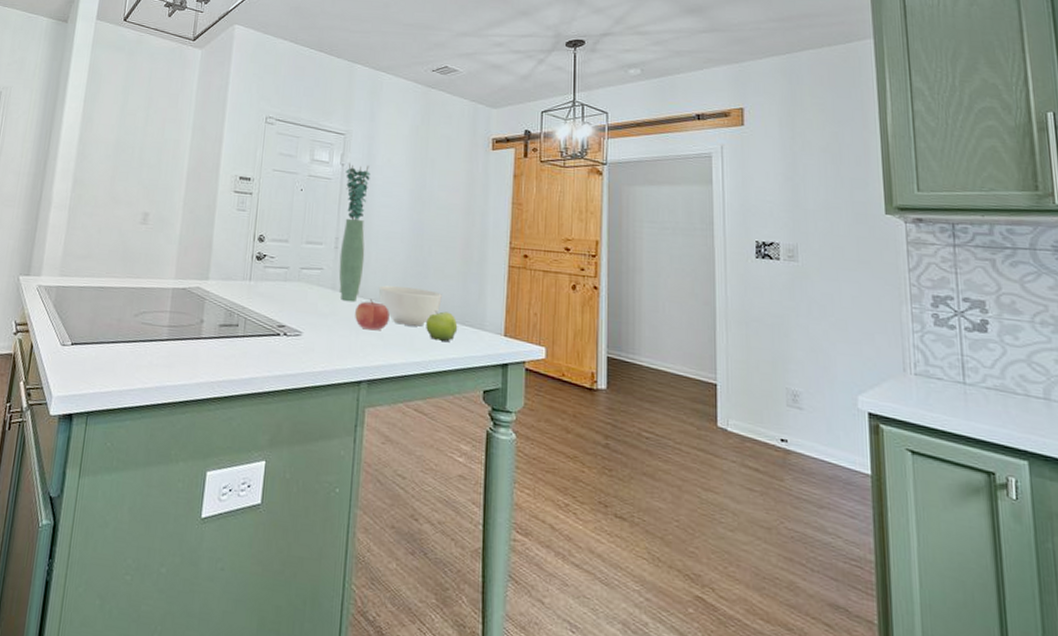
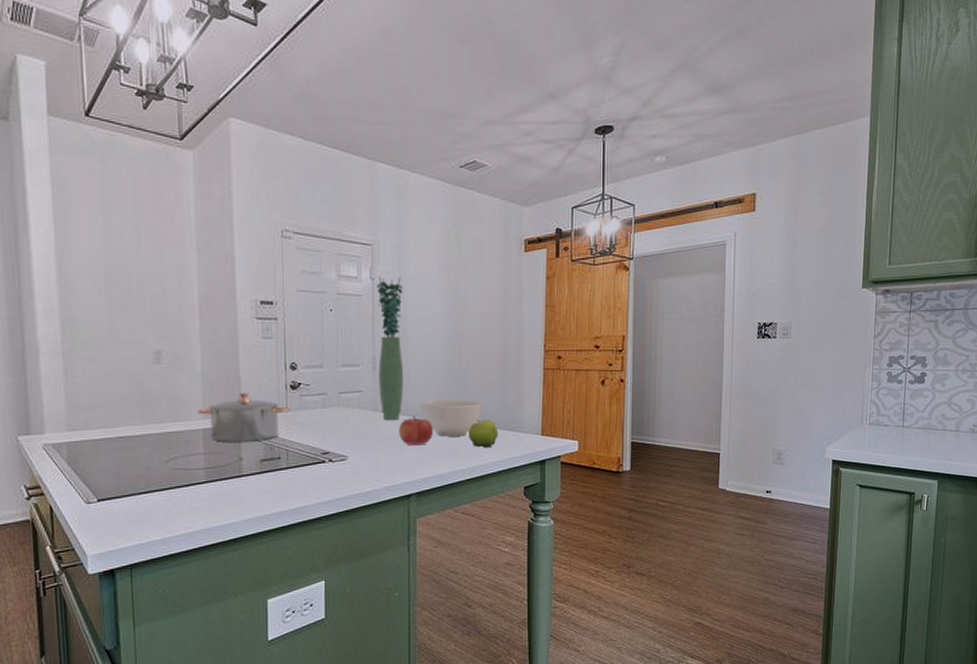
cooking pot: none [170,258,254,307] -> present [197,392,291,443]

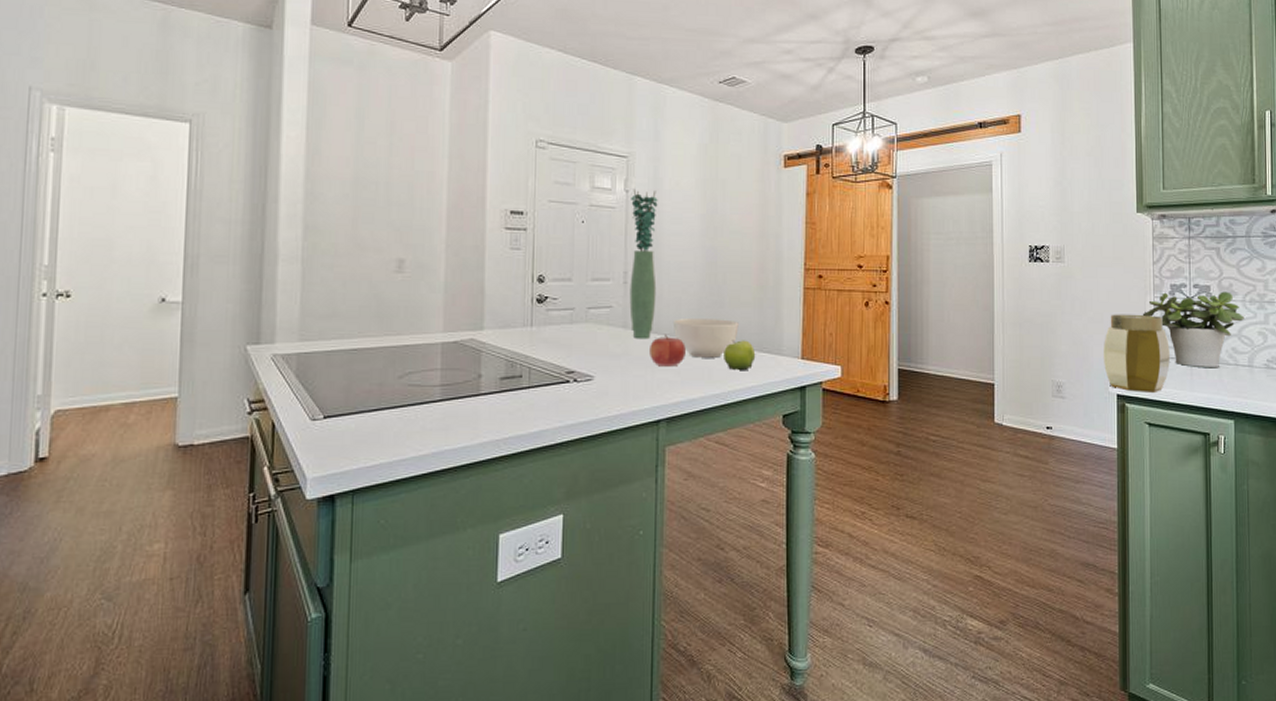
cooking pot: present [197,392,291,443] -> none [437,305,536,359]
jar: none [822,385,884,458] -> present [1104,314,1170,394]
potted plant: none [860,362,956,434] -> present [1142,291,1244,368]

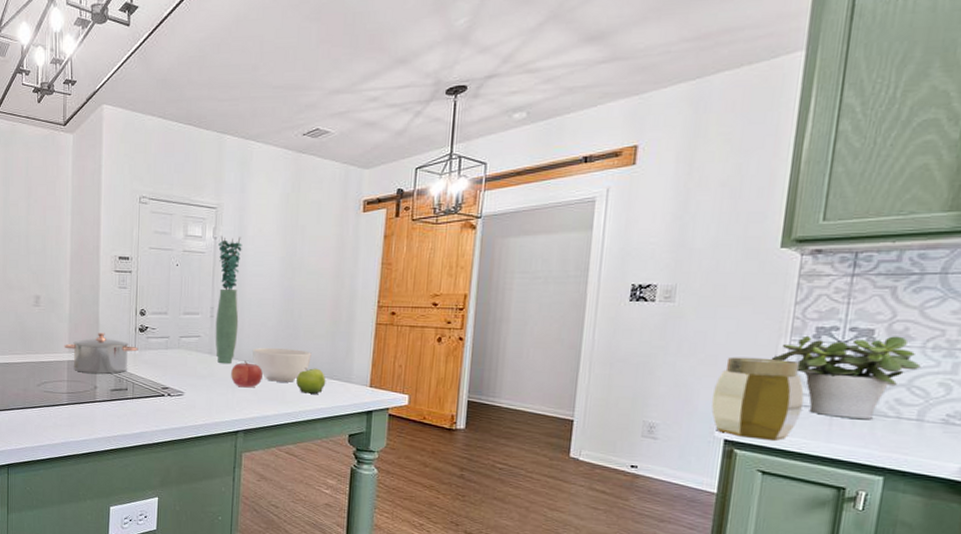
cooking pot: none [437,305,536,359] -> present [64,332,138,375]

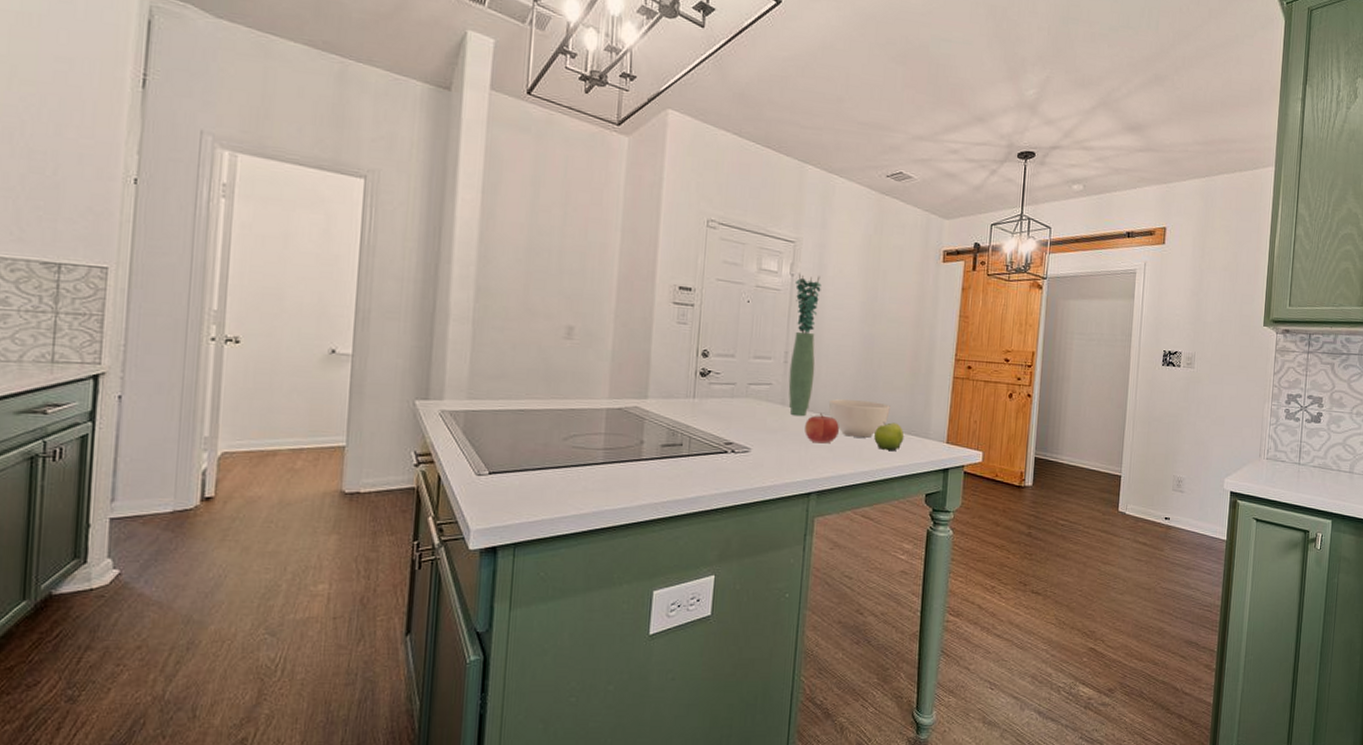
cooking pot: present [64,332,138,375] -> none [603,375,698,427]
jar: present [711,356,804,442] -> none [1221,418,1281,493]
potted plant: present [771,335,921,420] -> none [1259,401,1350,473]

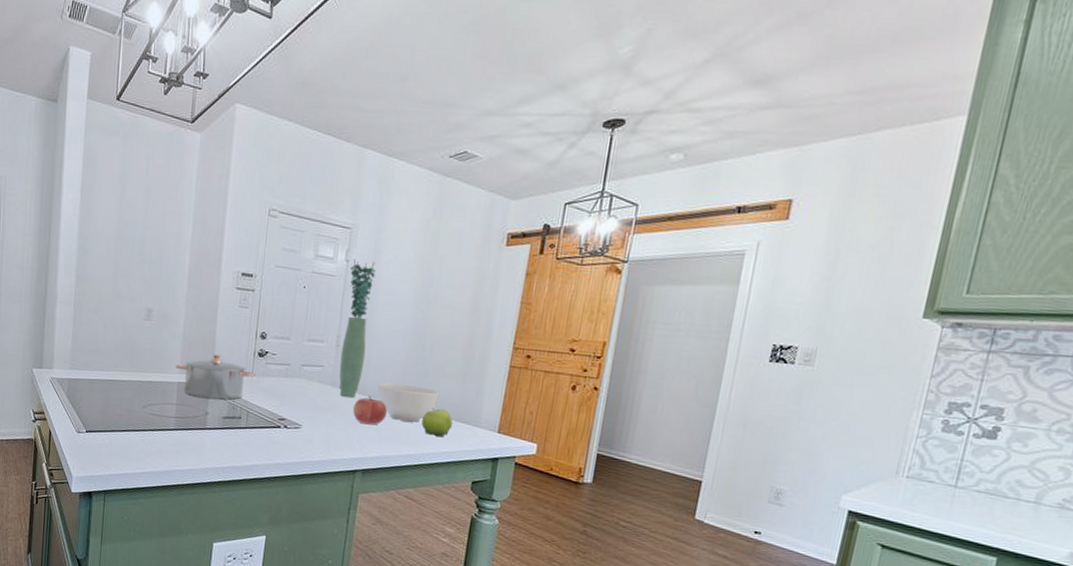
cooking pot: none [603,375,698,427] -> present [175,354,256,400]

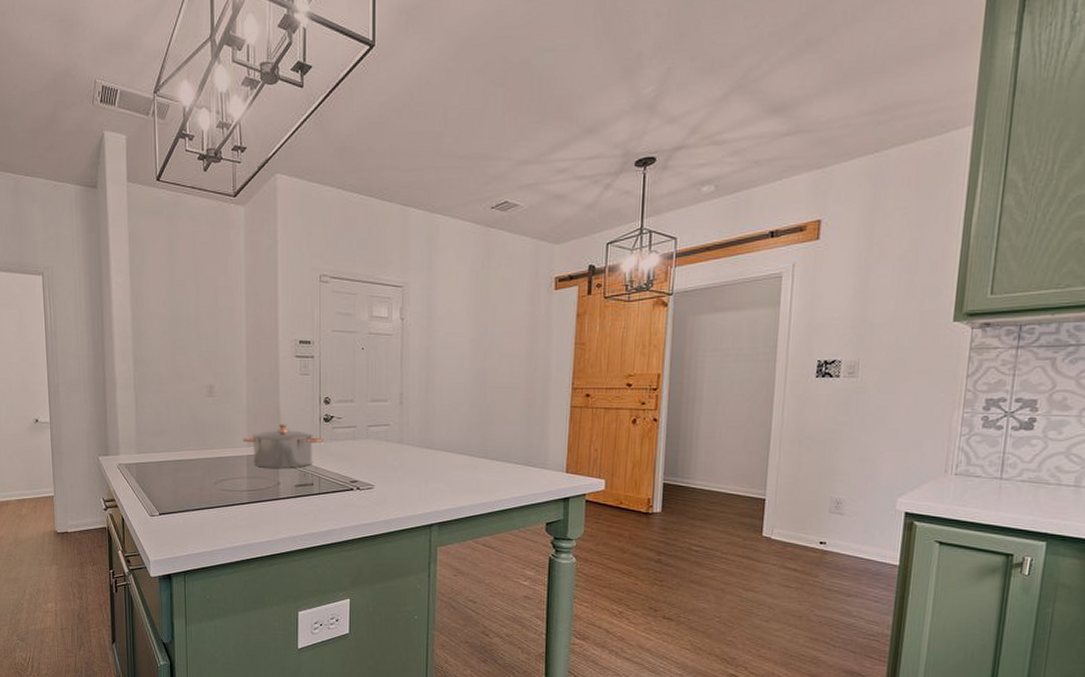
vase: present [338,259,376,399] -> none [405,316,431,454]
fruit: present [353,395,387,426] -> none [423,449,456,478]
bowl: present [377,383,440,422] -> none [444,435,506,471]
fruit: present [421,407,453,437] -> none [491,455,522,483]

